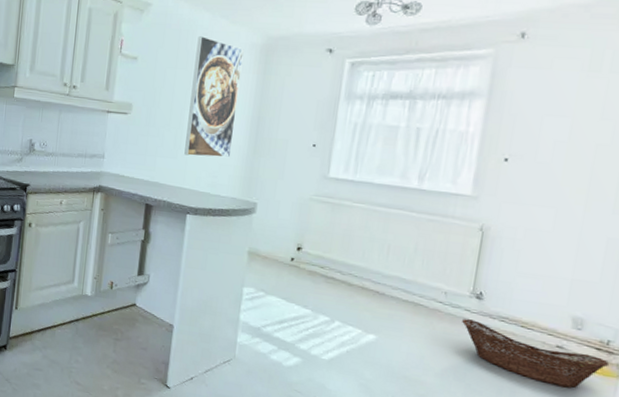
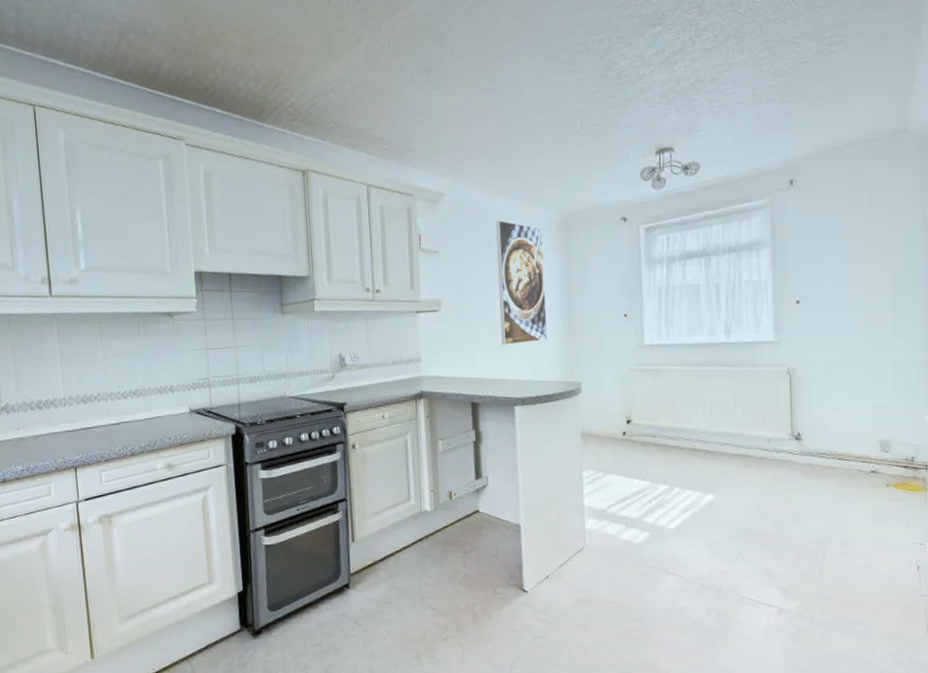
basket: present [462,318,610,389] -> none [788,461,918,510]

